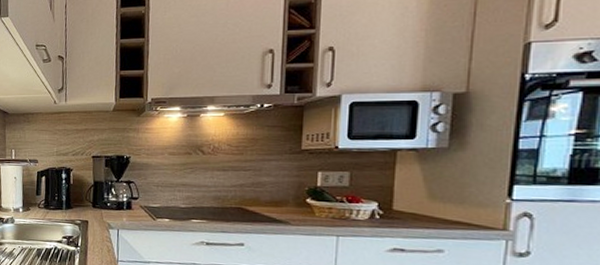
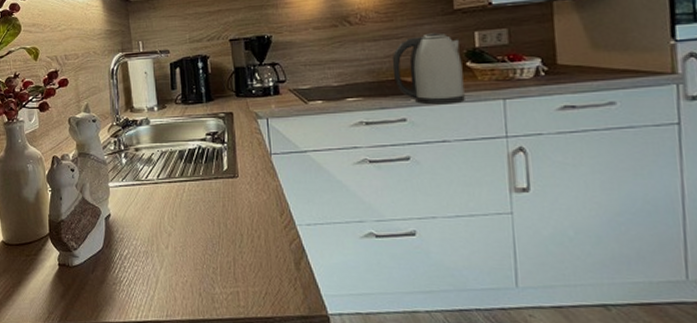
kettle: none [236,169,303,236] -> present [392,32,465,105]

